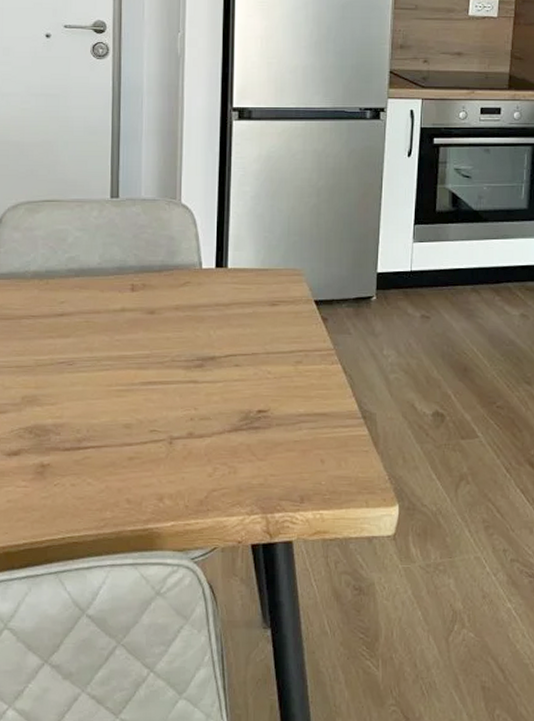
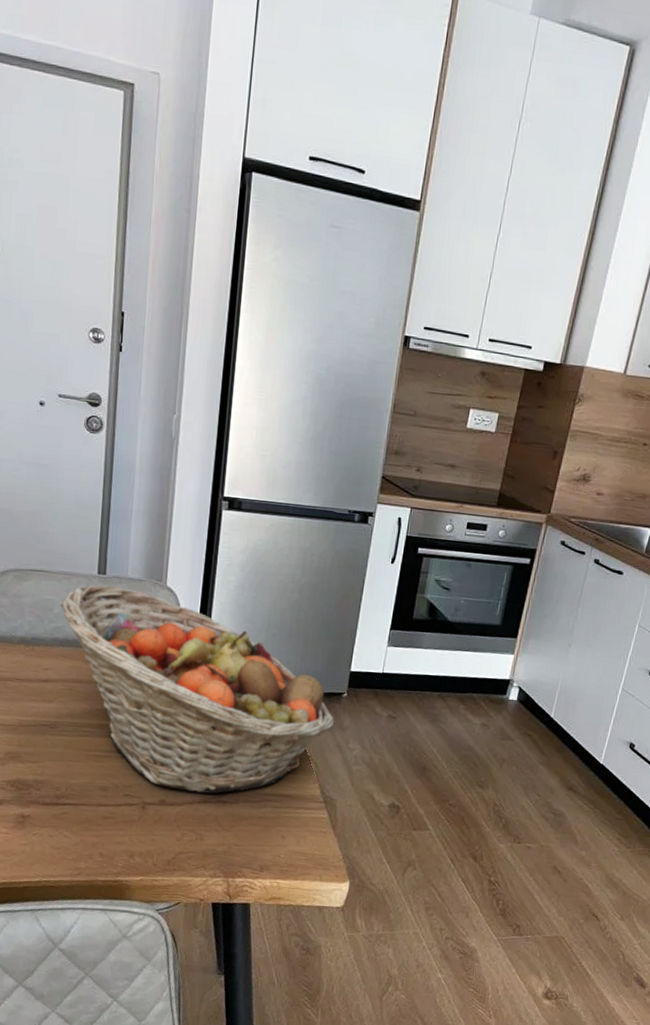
fruit basket: none [73,209,366,420] -> present [60,585,335,794]

